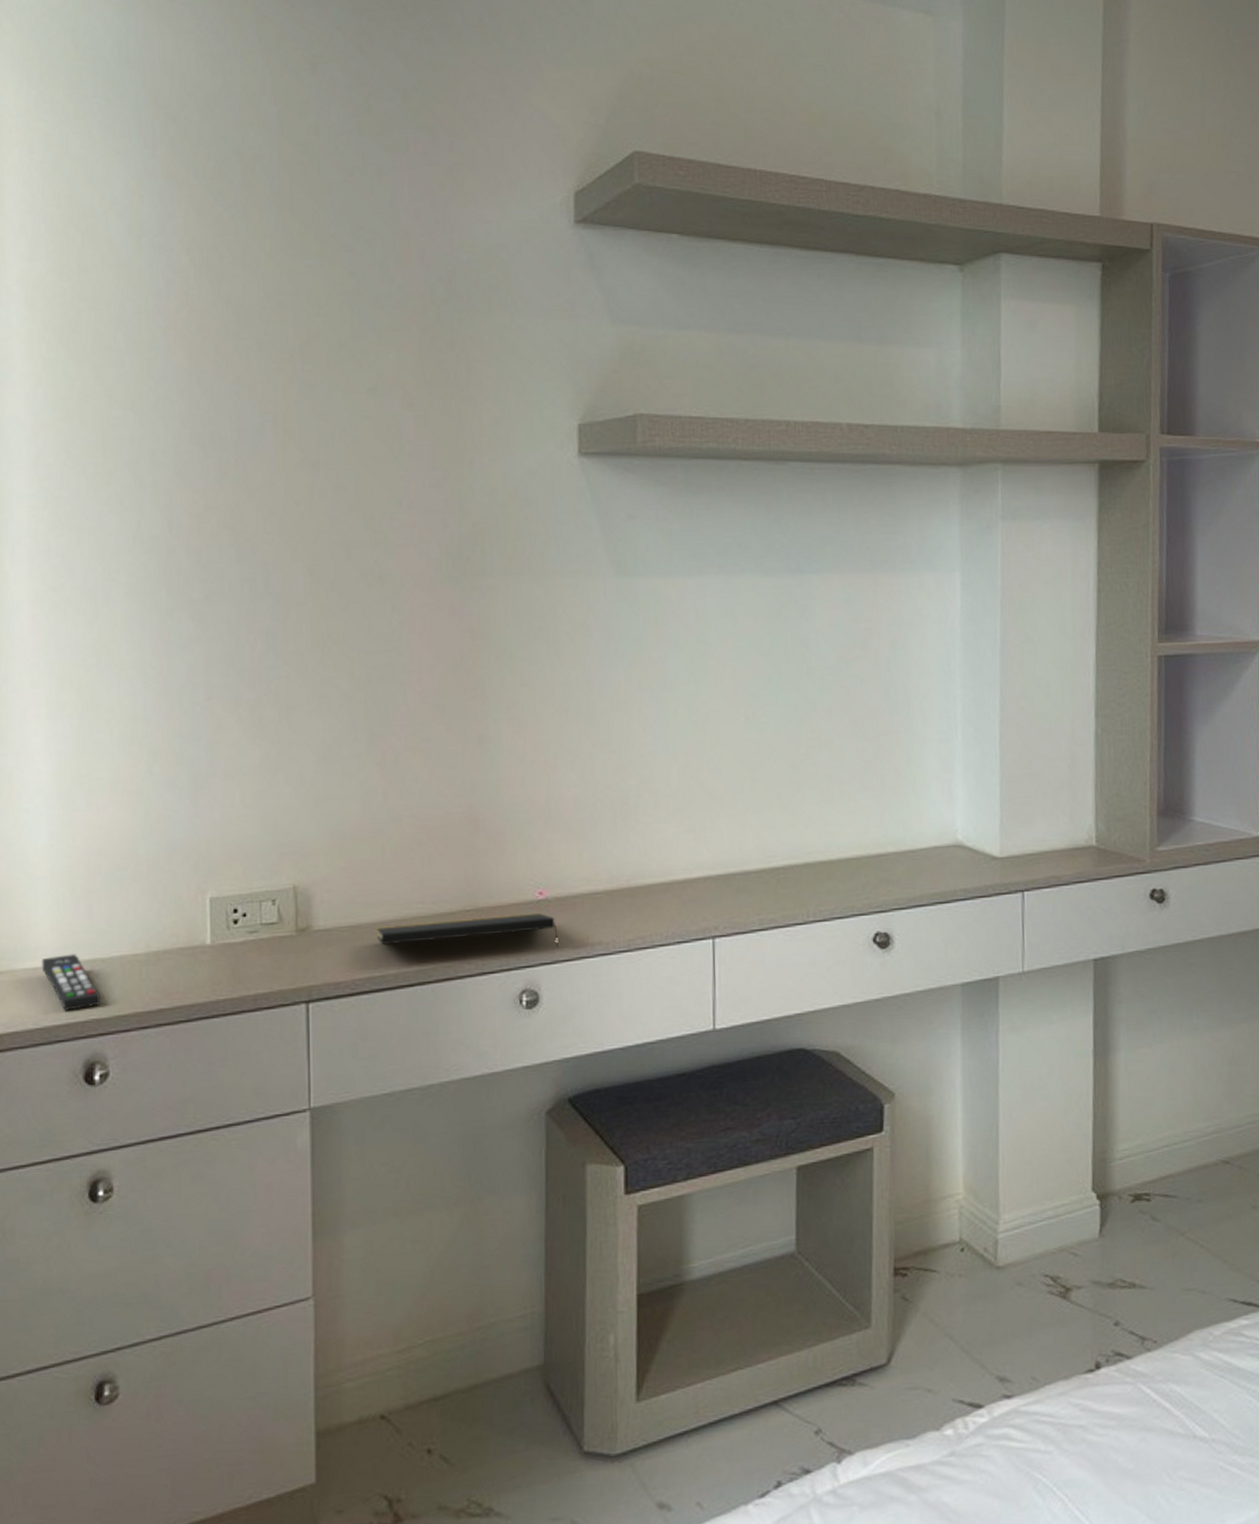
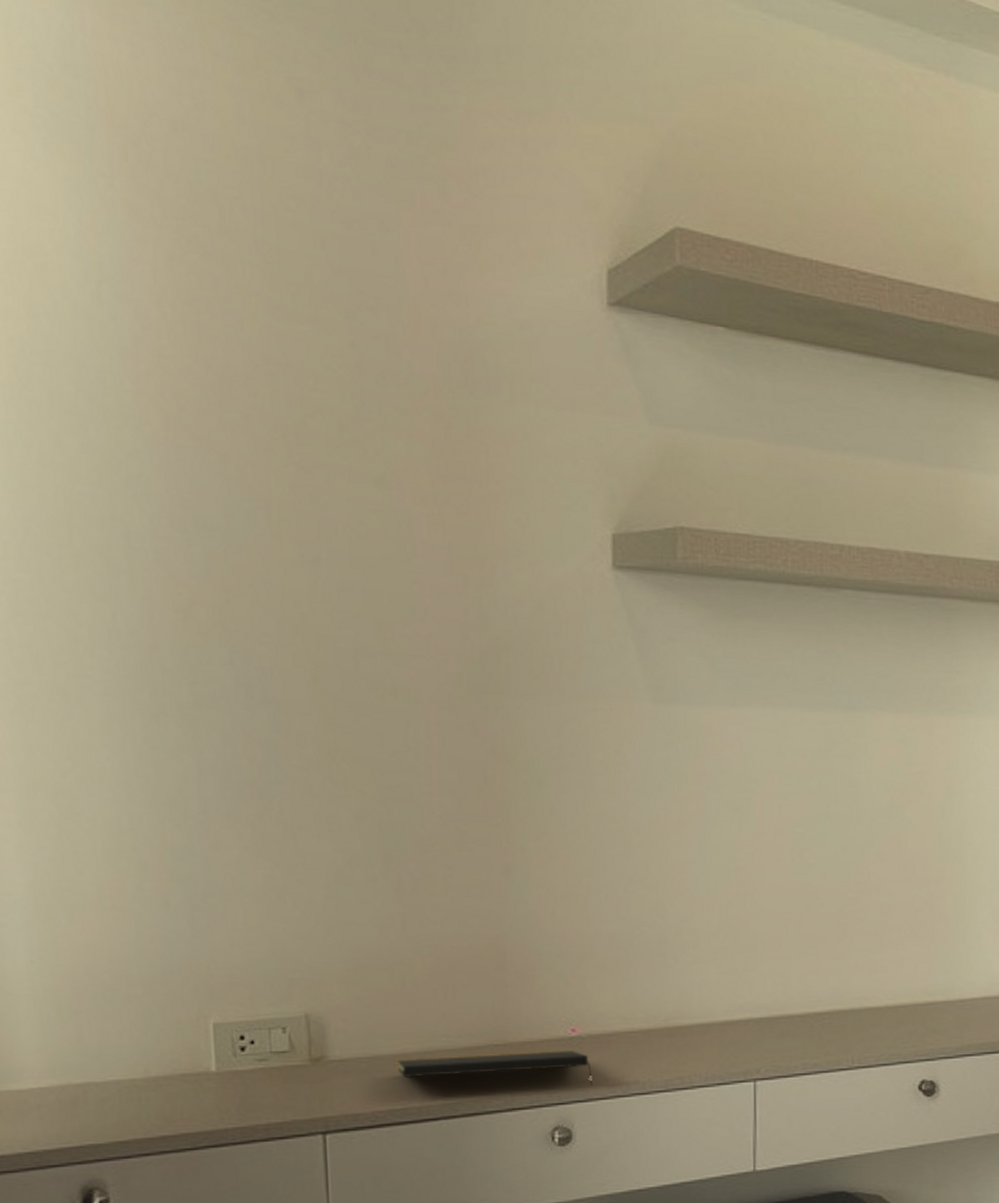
remote control: present [41,954,100,1011] -> none [27,1077,96,1136]

